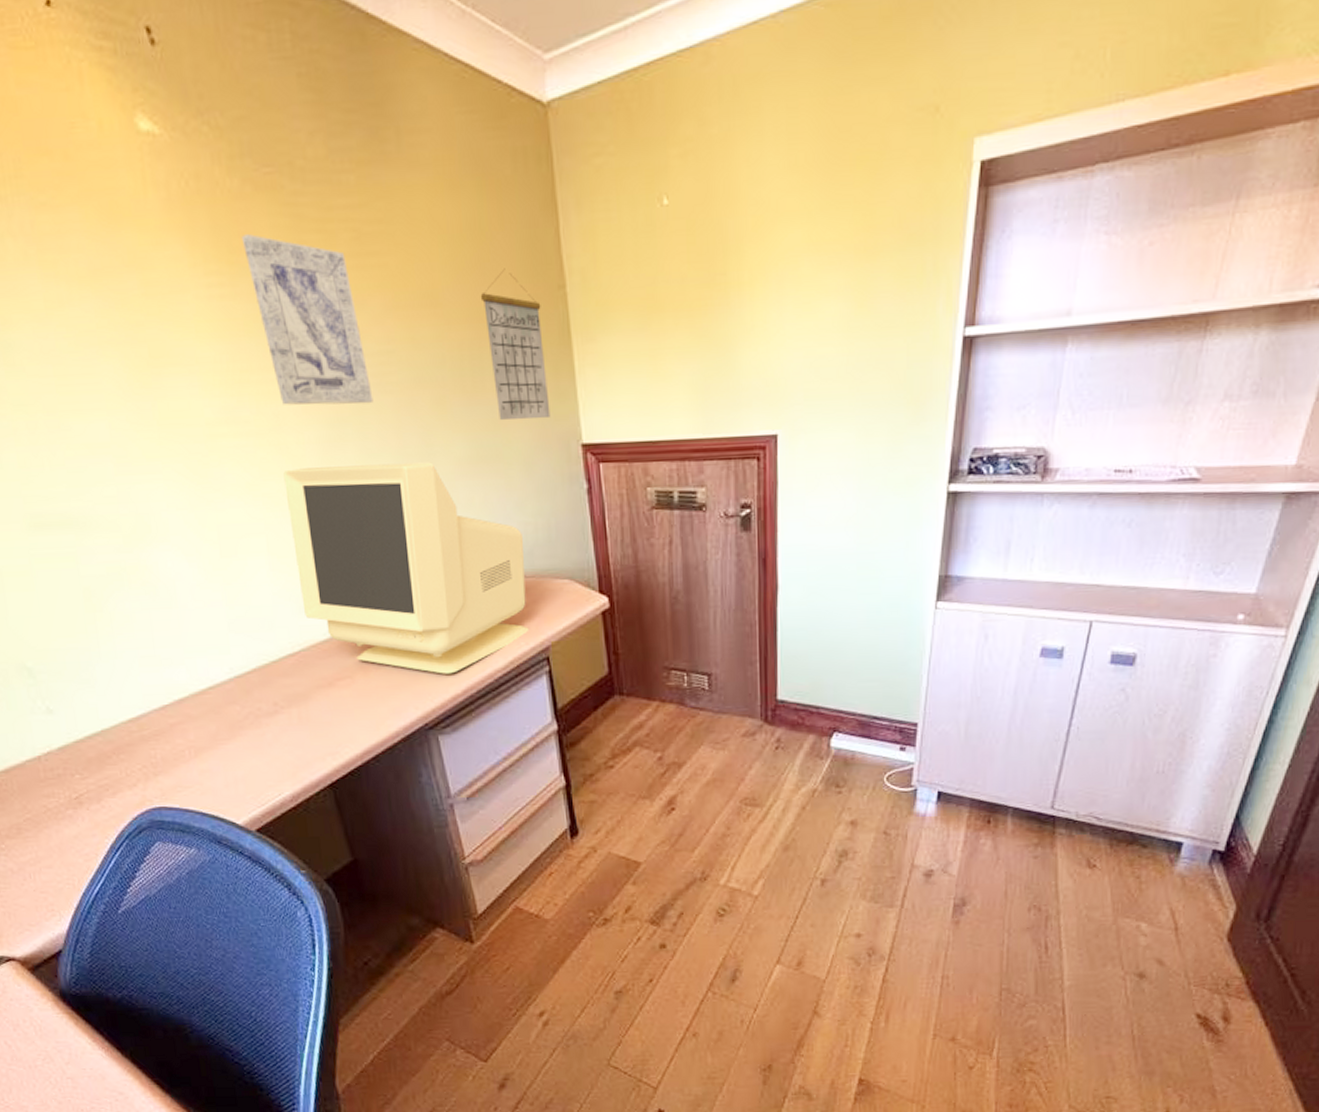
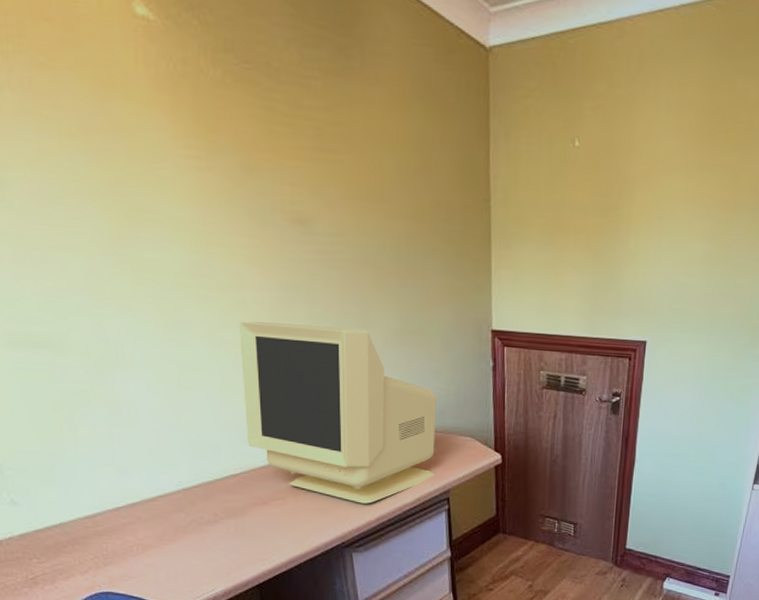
wall art: present [241,234,373,405] -> none [219,118,322,275]
calendar: present [480,268,551,420] -> none [419,178,469,306]

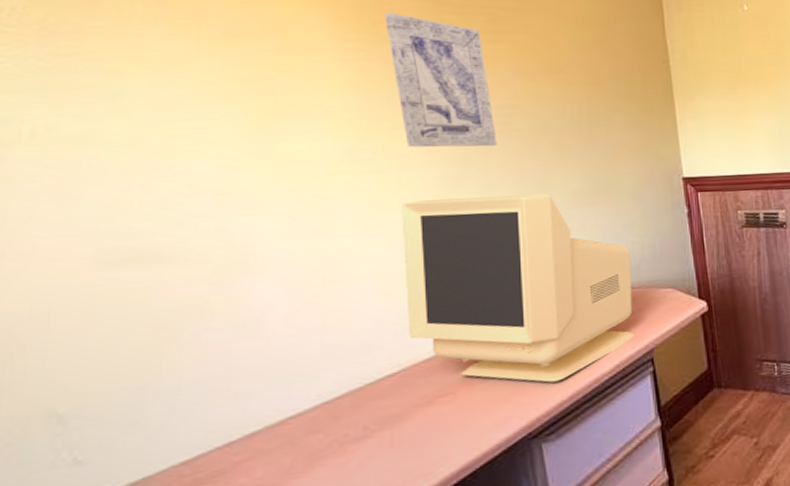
wall art: none [219,118,322,275] -> present [384,13,497,147]

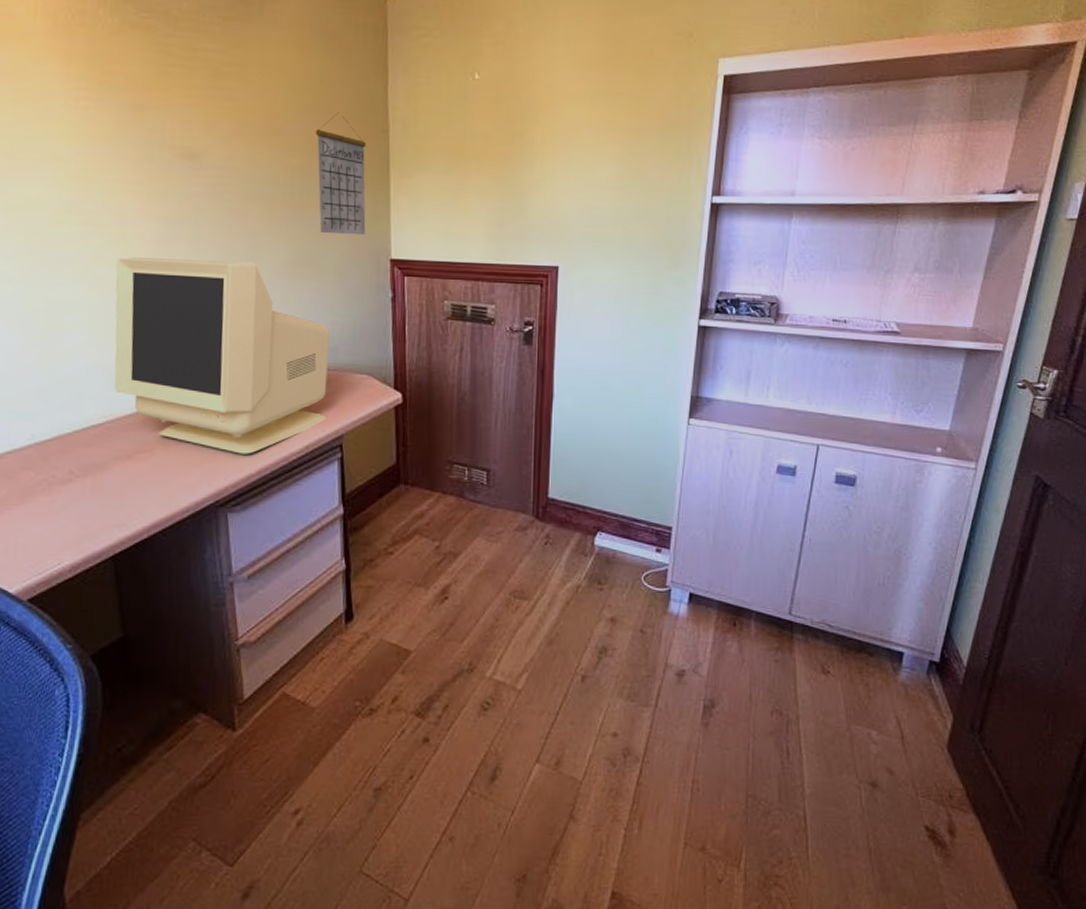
wall art: present [384,13,497,147] -> none [113,62,210,209]
calendar: none [598,47,656,160] -> present [315,112,367,235]

